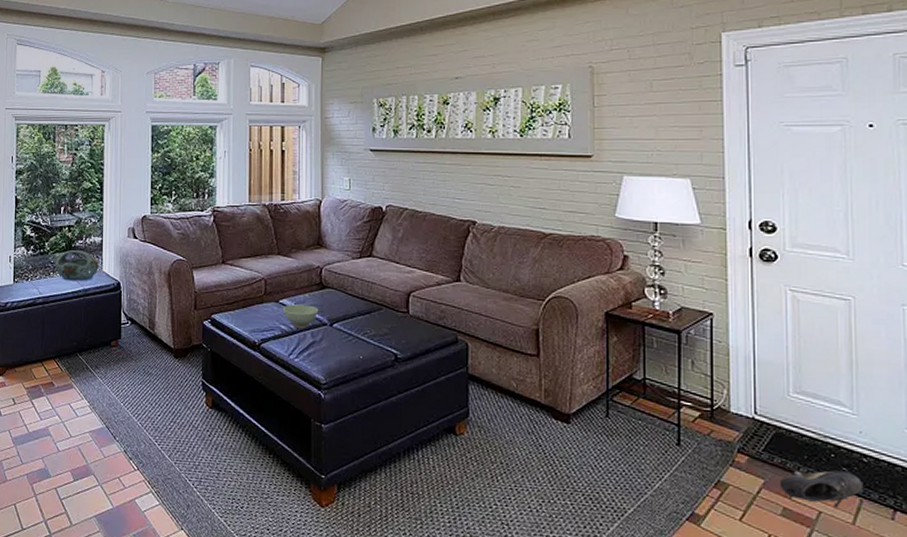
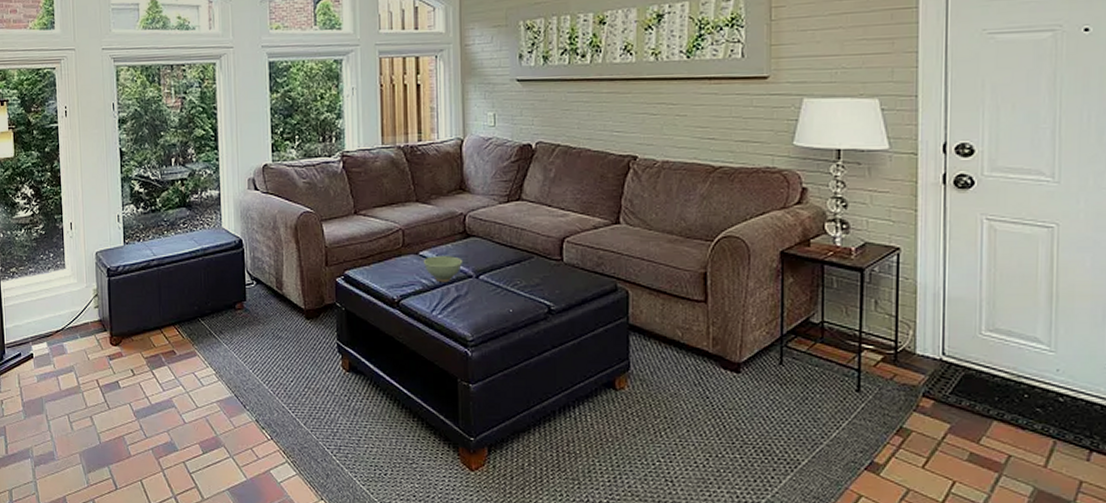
decorative basket: present [54,250,99,281] -> none [167,206,217,240]
shoe: present [779,470,862,508] -> none [966,412,1057,451]

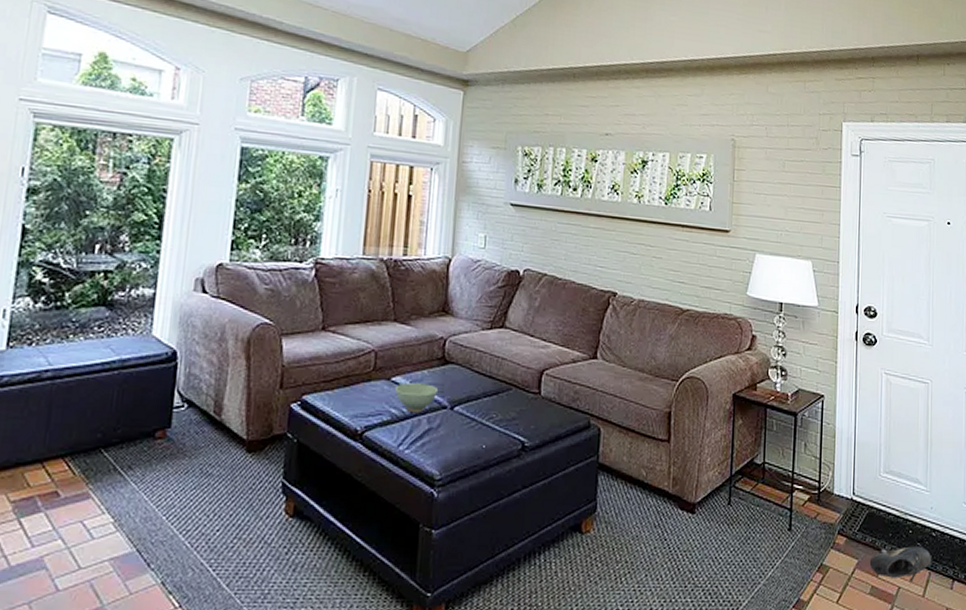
shoe: none [966,412,1057,451] -> present [869,546,931,582]

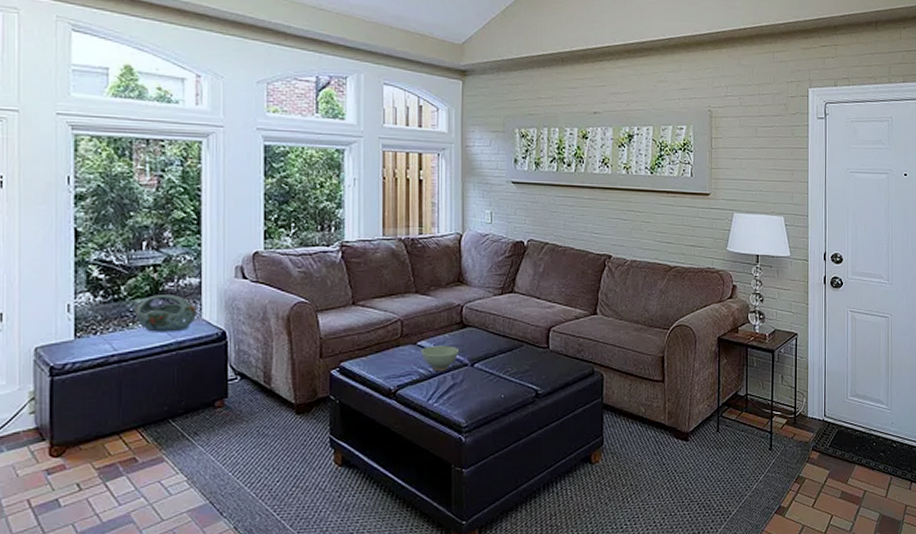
decorative basket: none [76,305,147,348] -> present [134,295,197,332]
shoe: present [869,546,931,582] -> none [839,456,892,486]

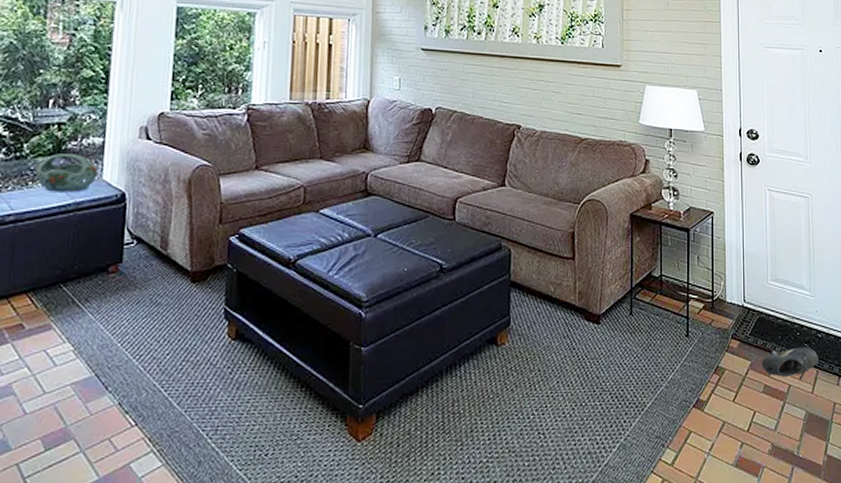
bowl: present [420,346,460,372] -> none [322,214,363,242]
shoe: none [839,456,892,486] -> present [761,347,818,380]

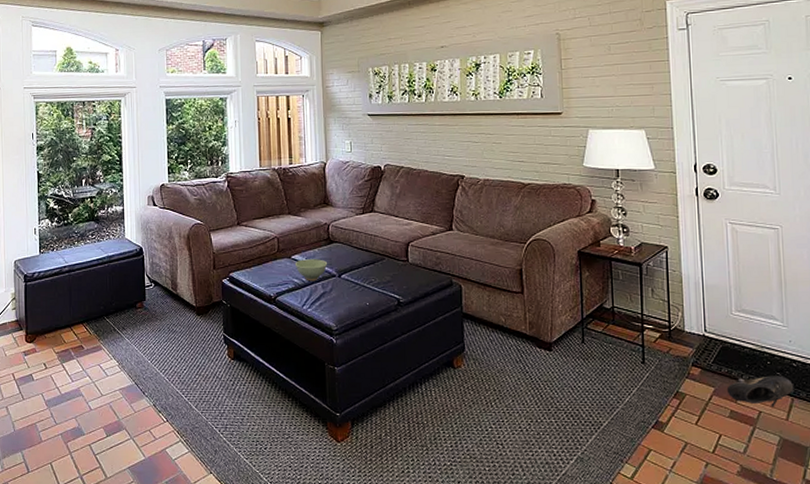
decorative basket: present [34,154,98,192] -> none [78,220,121,249]
bowl: none [322,214,363,242] -> present [294,259,328,282]

